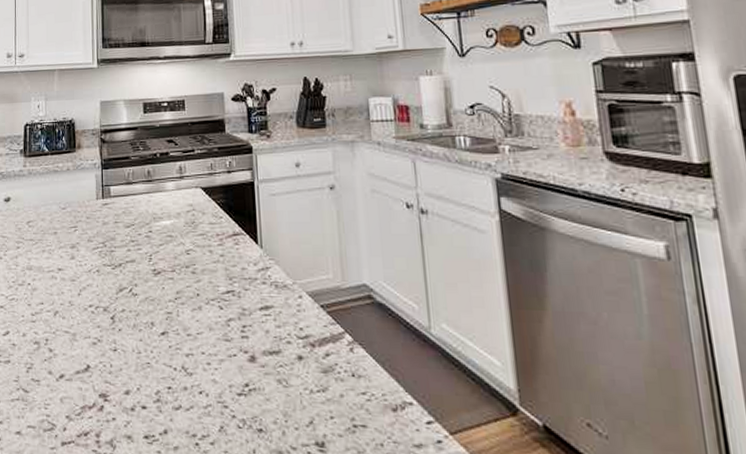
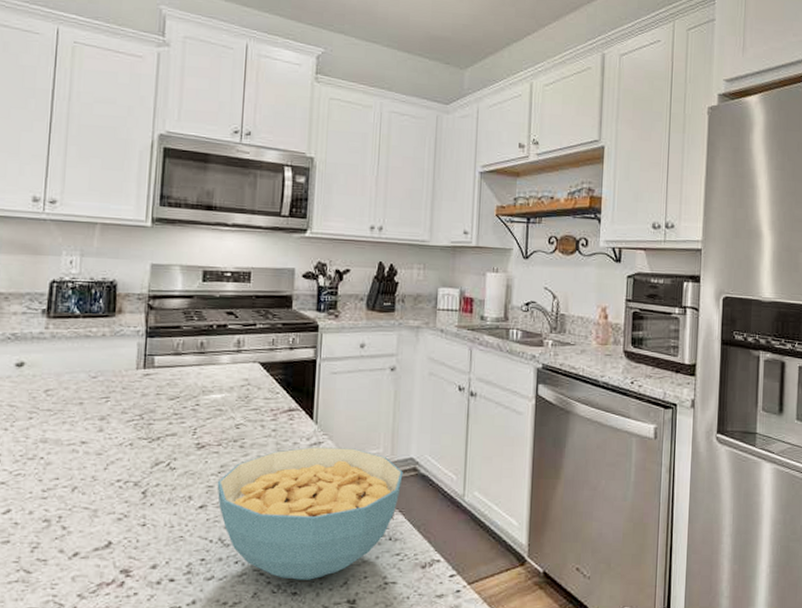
cereal bowl: none [175,272,358,417] -> present [217,447,403,580]

